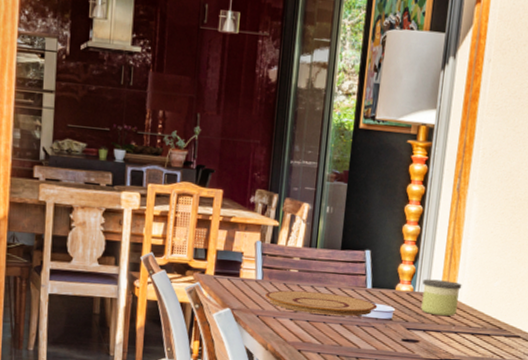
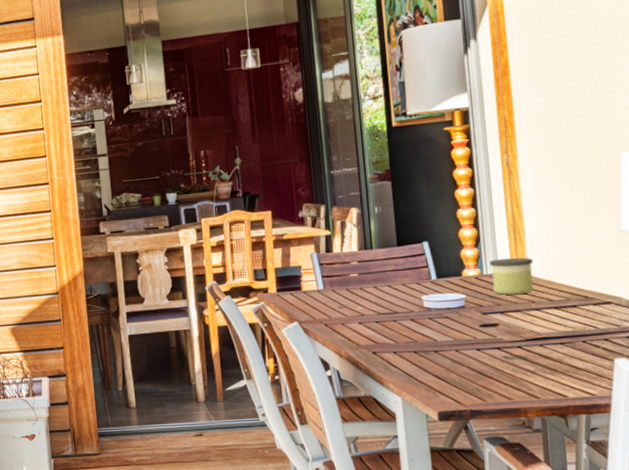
plate: present [265,290,378,317] -> none [330,290,447,314]

